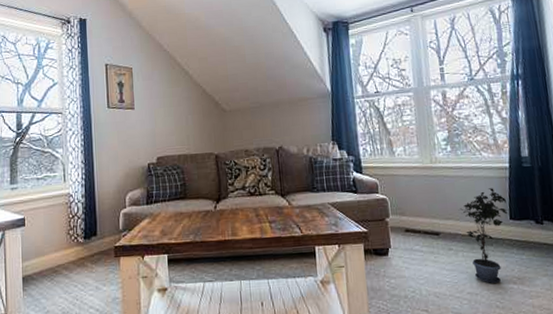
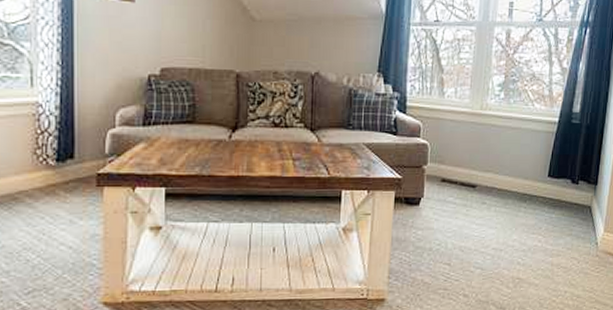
potted plant: present [458,188,510,283] -> none [499,142,550,240]

